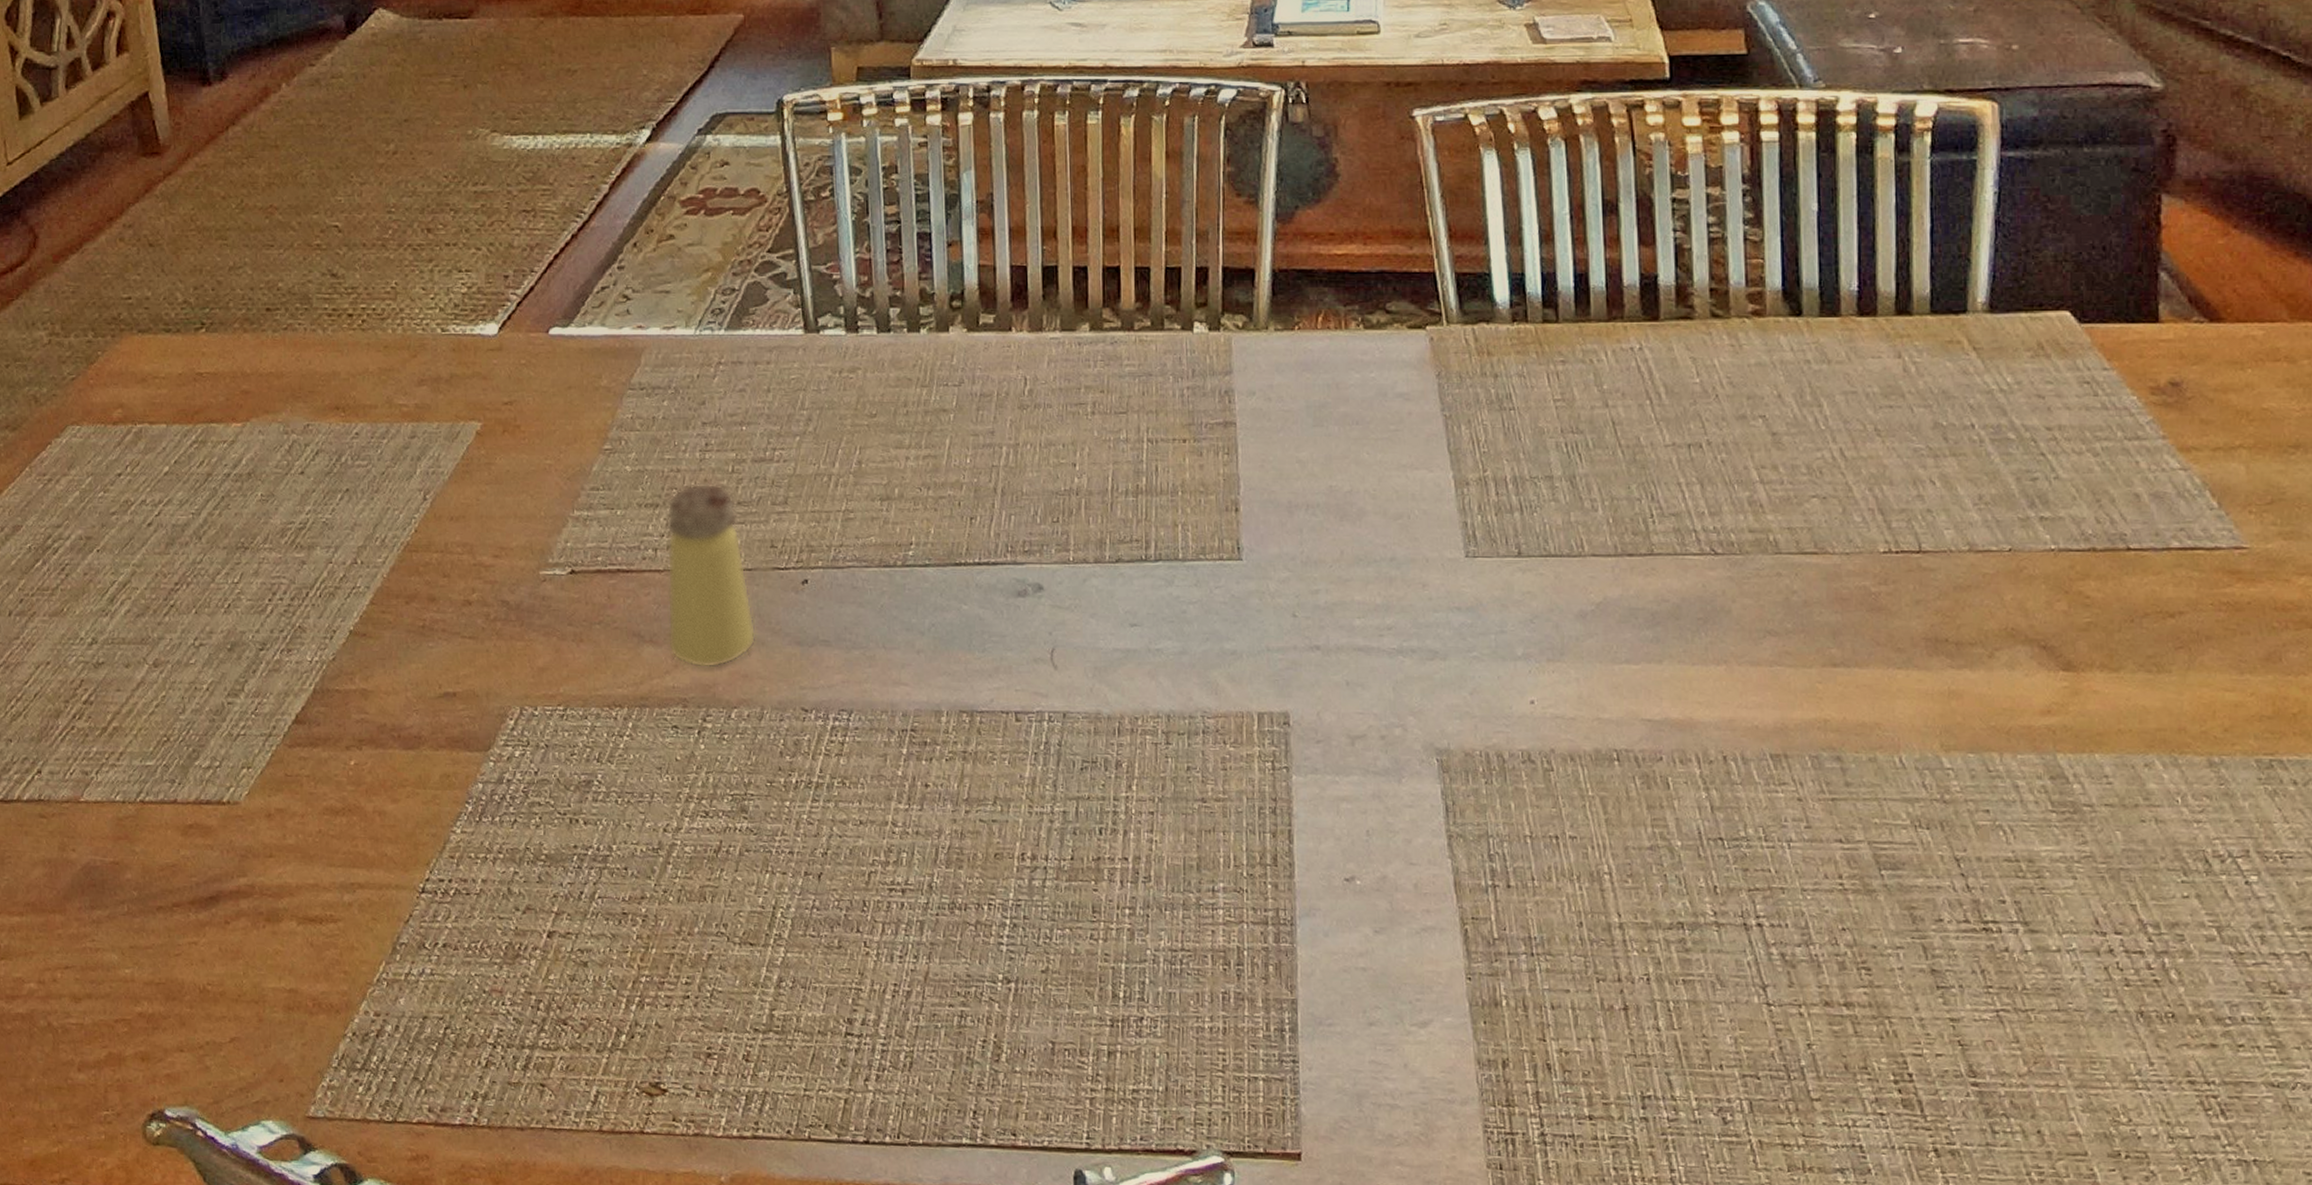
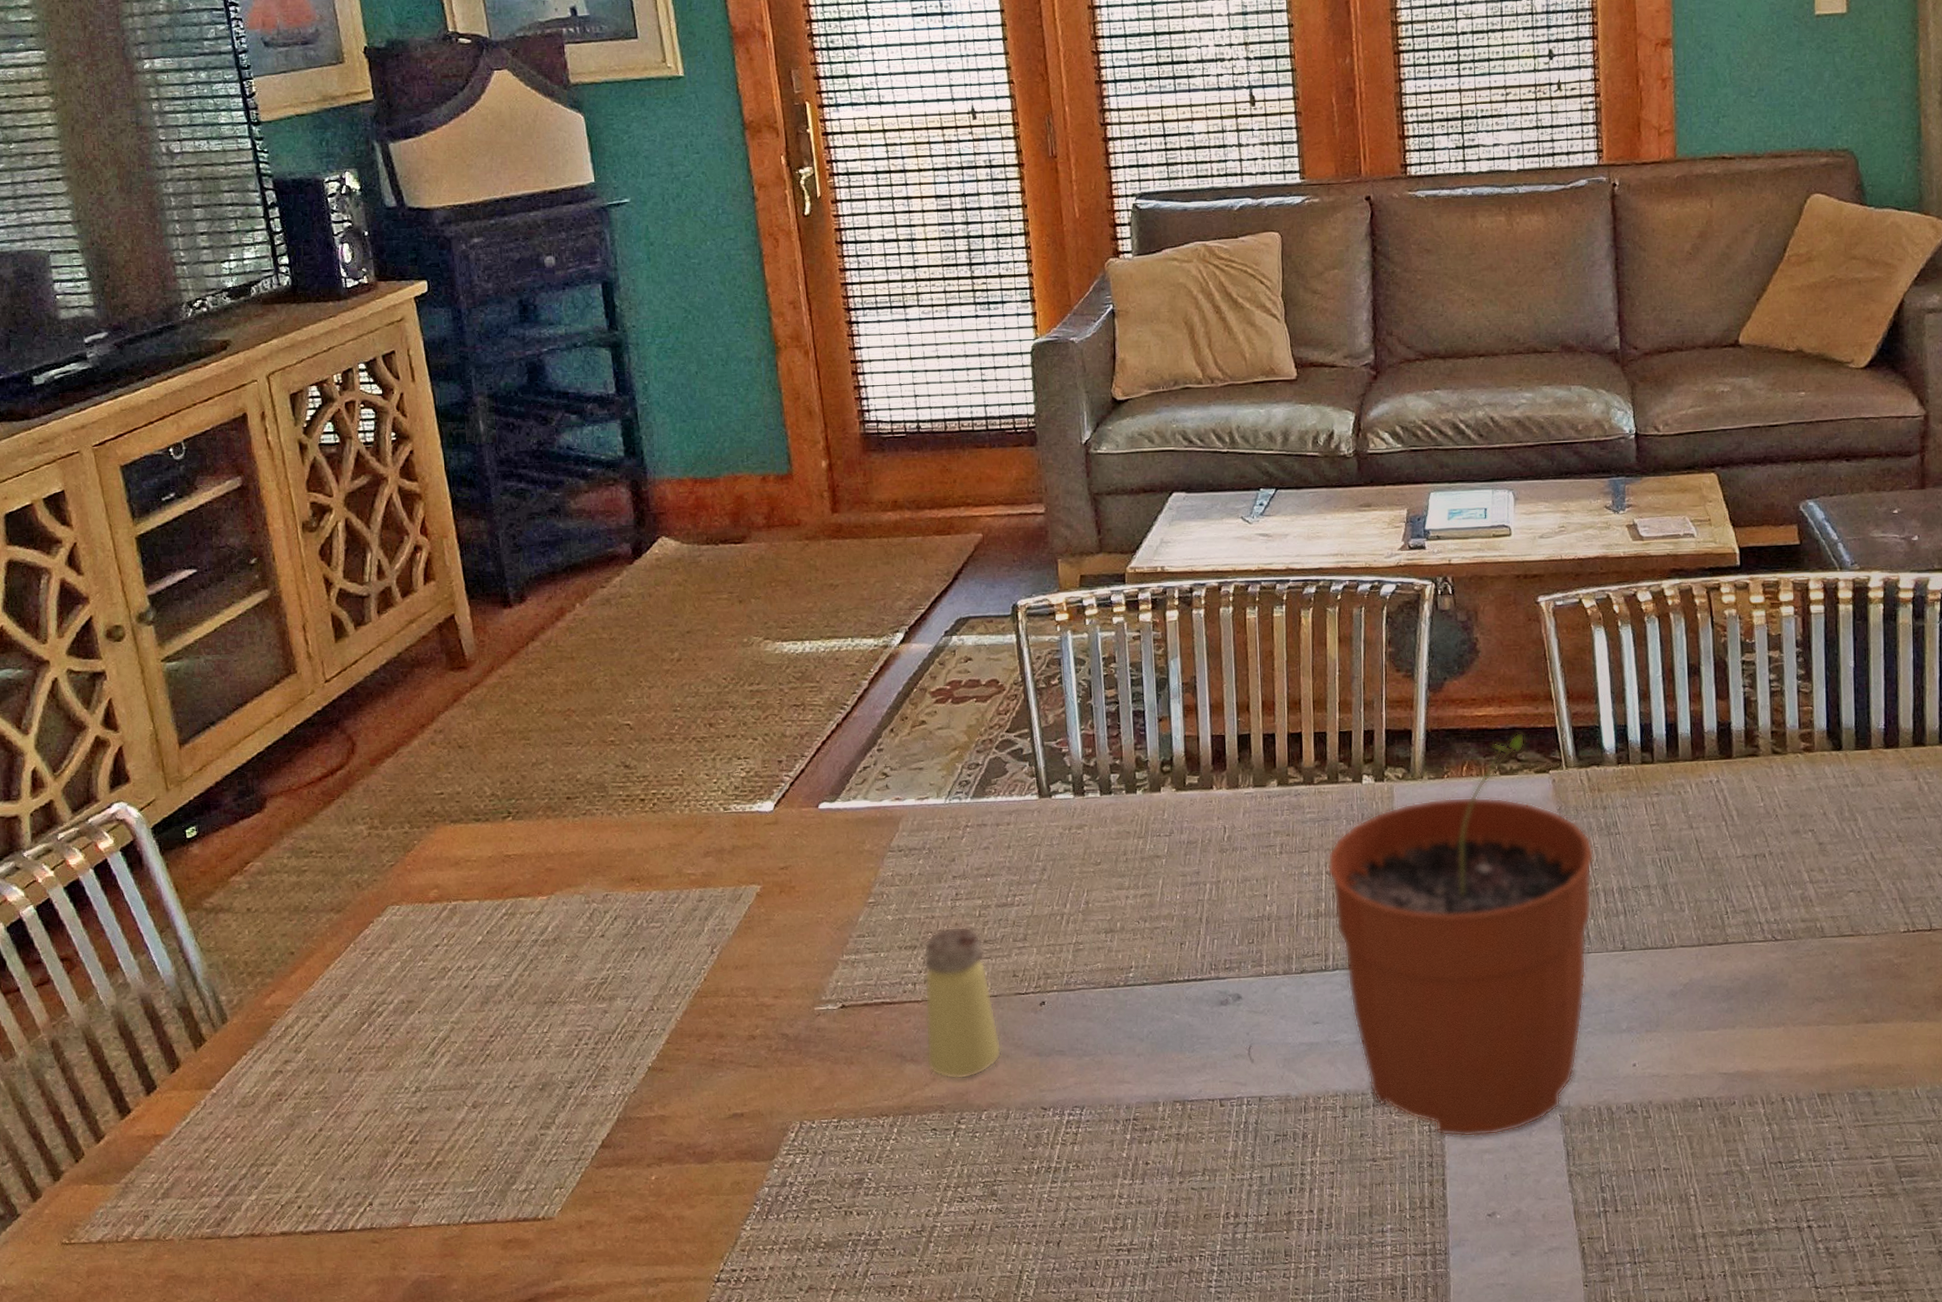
plant pot: none [1149,276,1483,780] -> present [1327,732,1595,1138]

